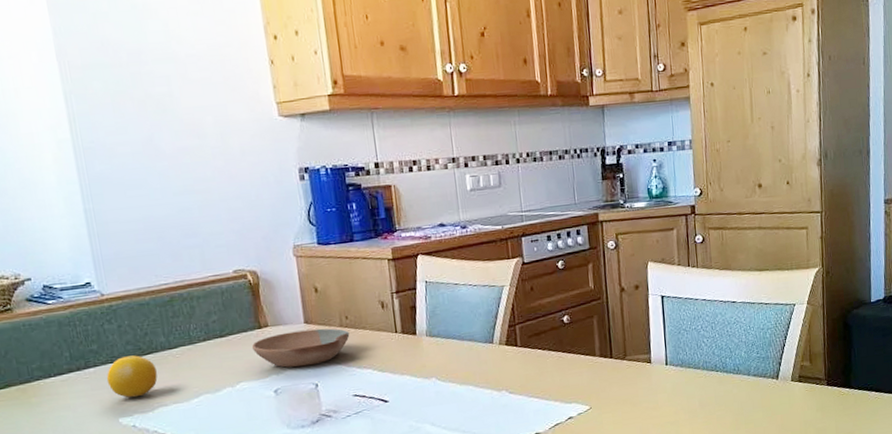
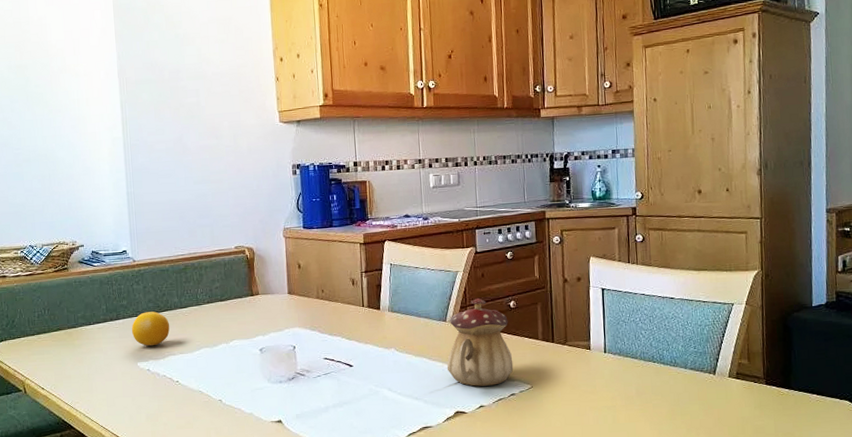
bowl: present [251,328,350,368] -> none [244,299,324,331]
teapot: none [496,314,570,413] -> present [447,297,514,387]

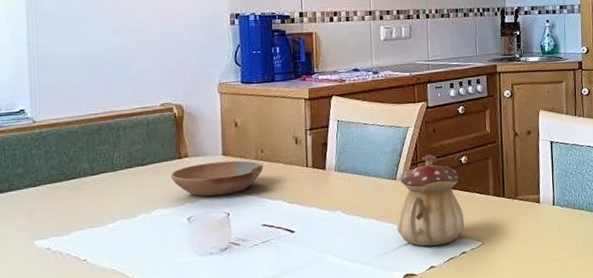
fruit: present [131,311,170,346] -> none [27,180,77,221]
bowl: none [244,299,324,331] -> present [170,160,264,197]

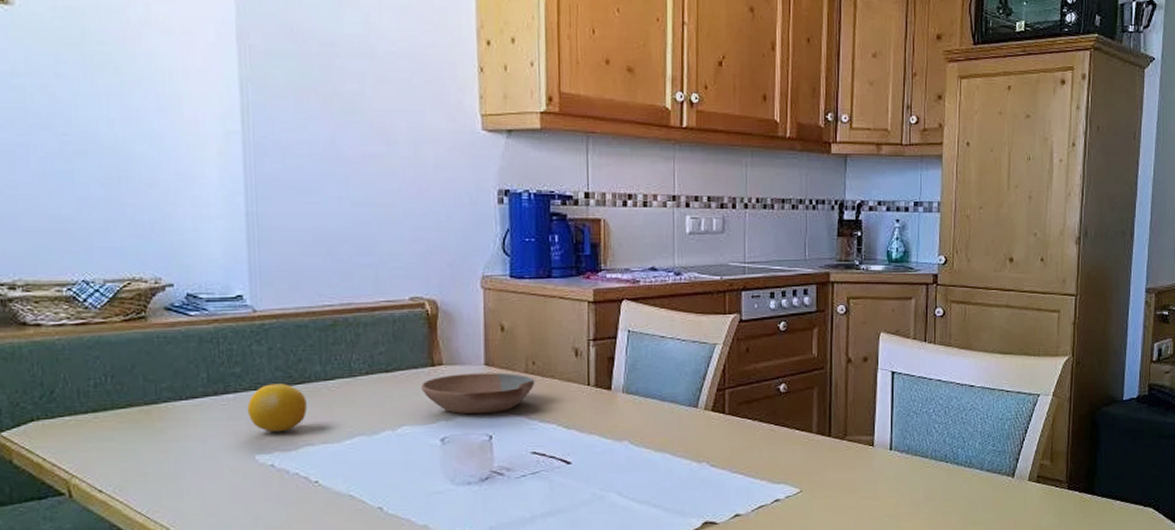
fruit: none [27,180,77,221] -> present [246,383,307,433]
teapot: present [396,154,465,247] -> none [695,378,780,490]

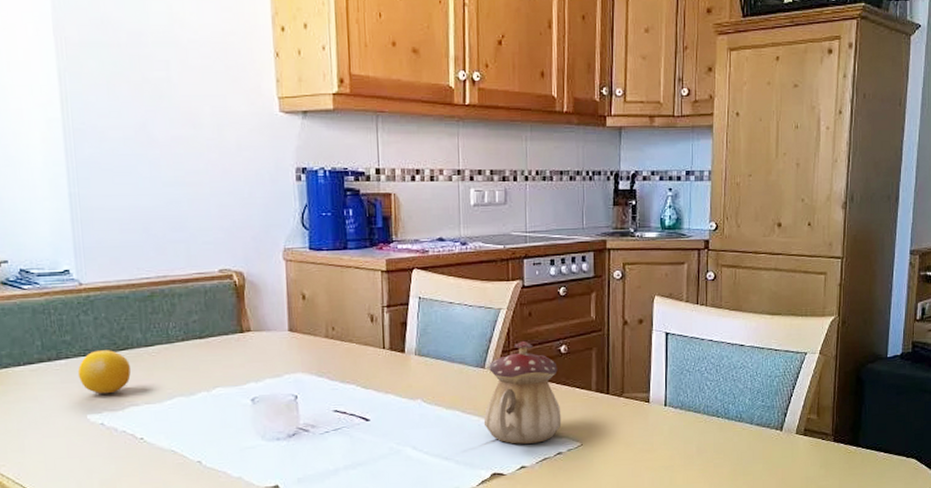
bowl: present [420,372,535,415] -> none [231,338,335,377]
teapot: none [695,378,780,490] -> present [483,340,562,444]

